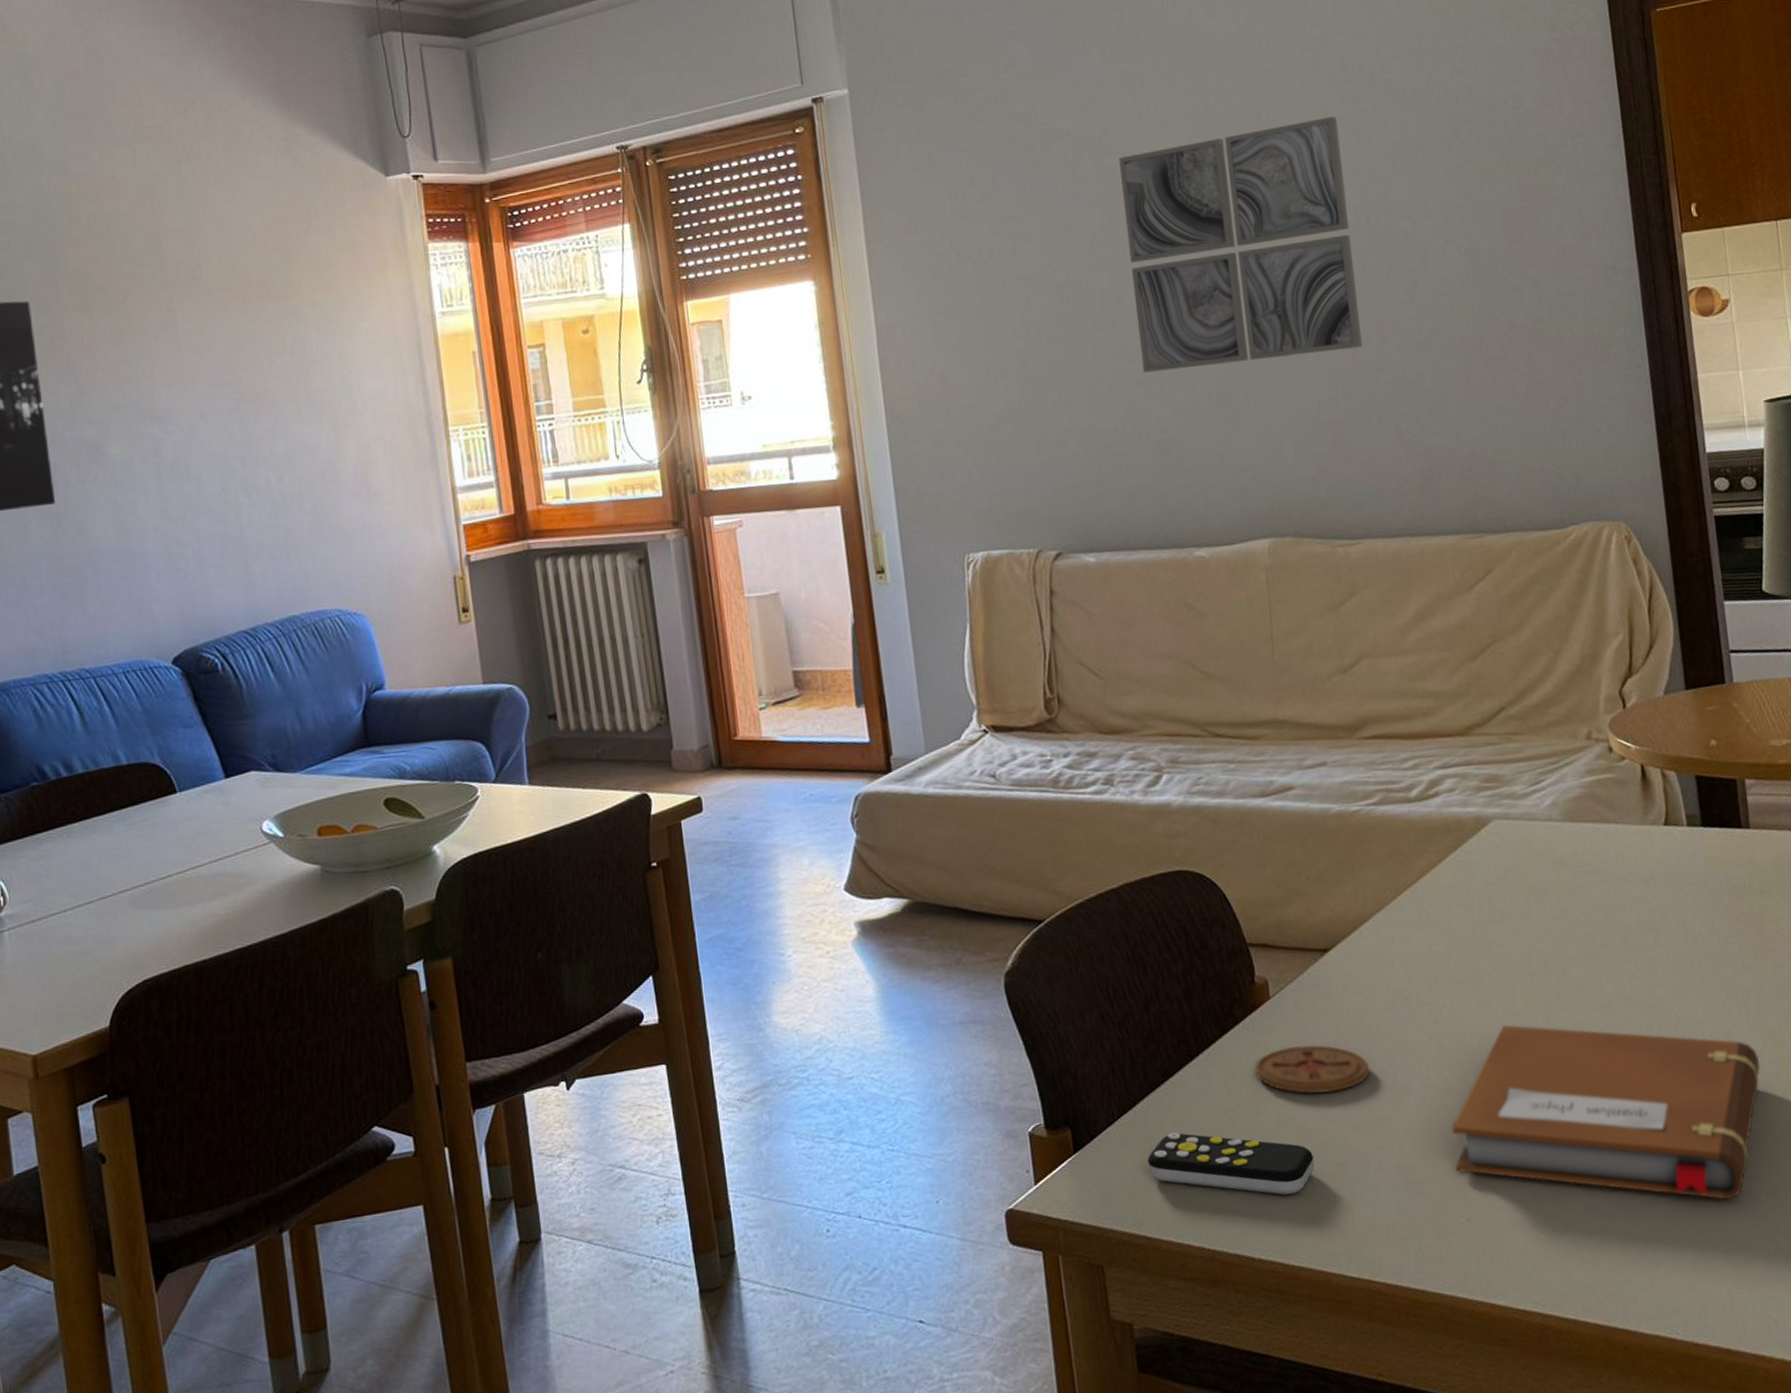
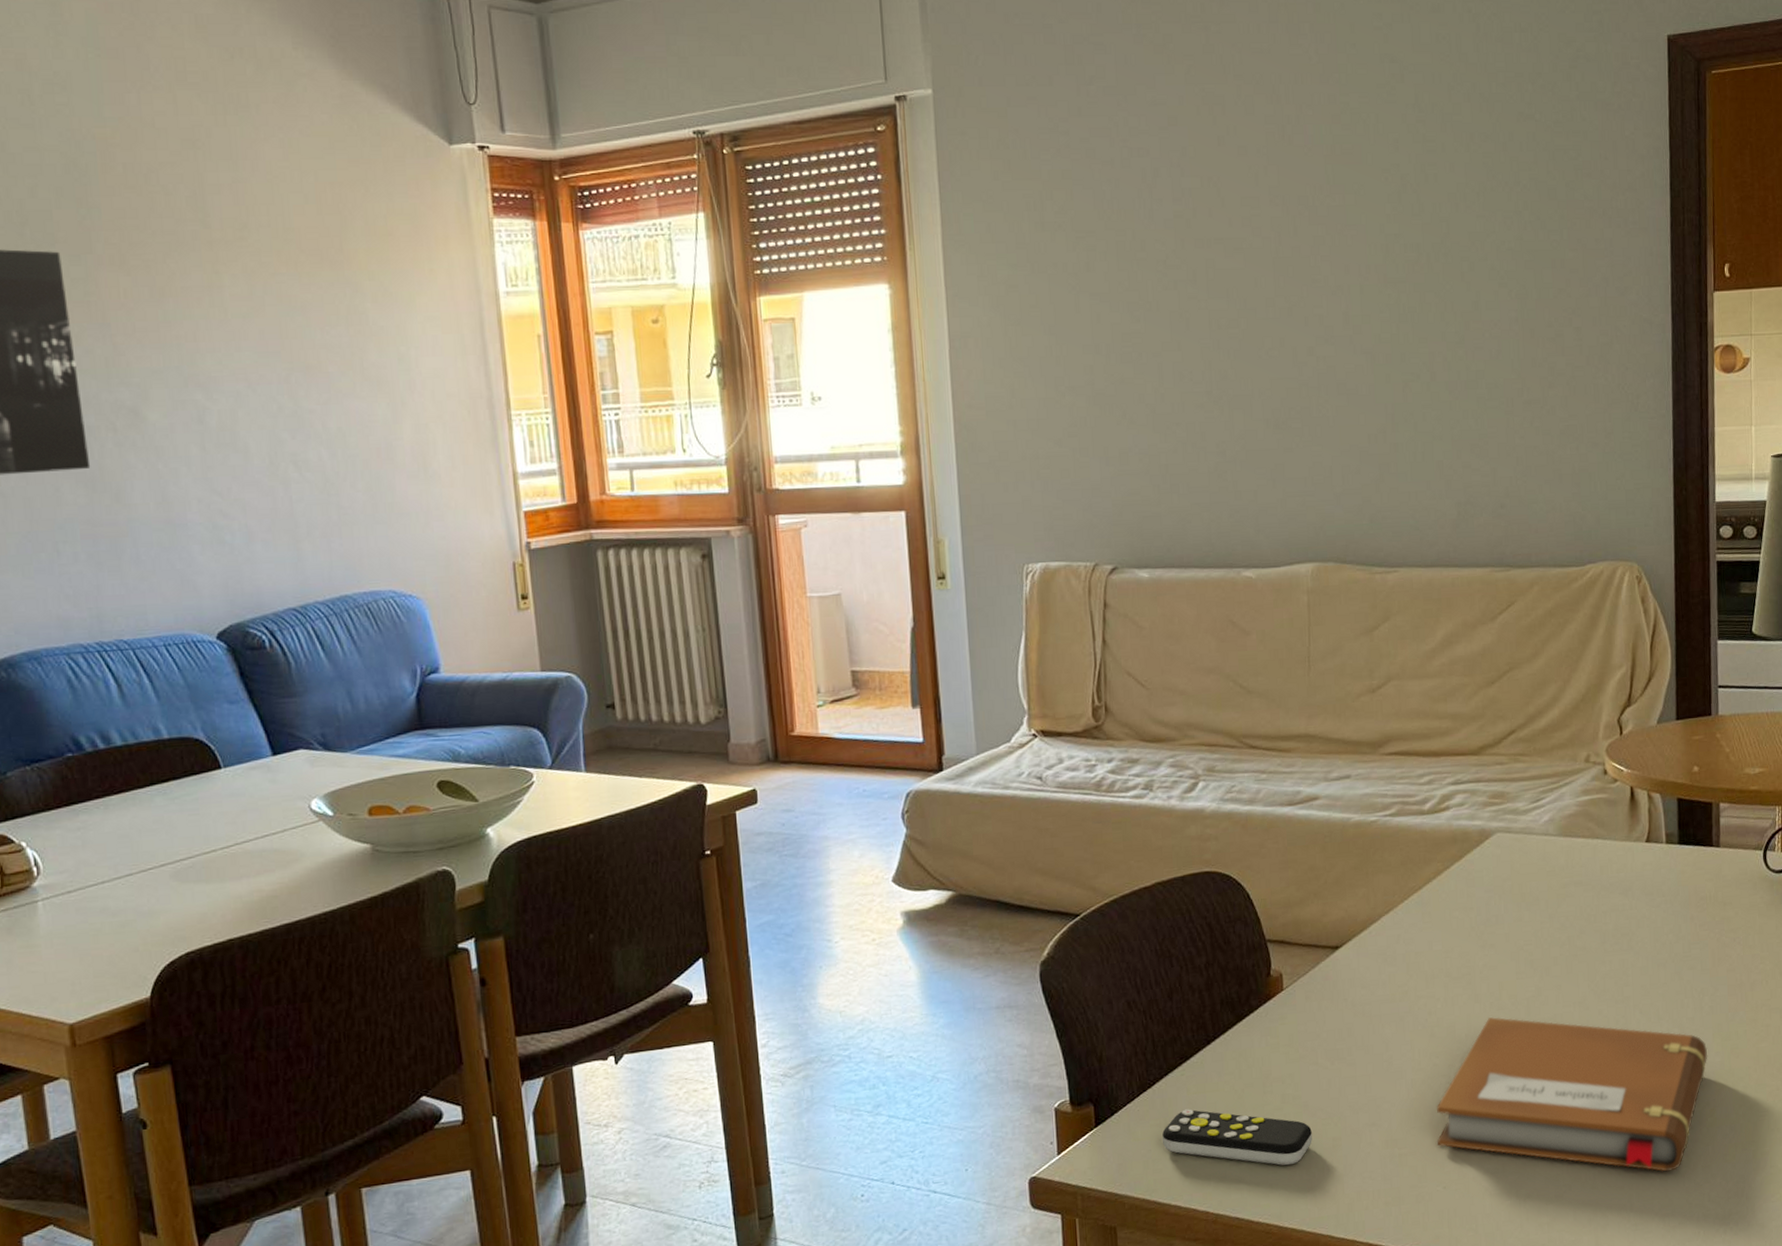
wall art: present [1119,116,1363,373] -> none [1196,153,1414,396]
coaster: present [1255,1045,1369,1094] -> none [1265,1032,1367,1076]

